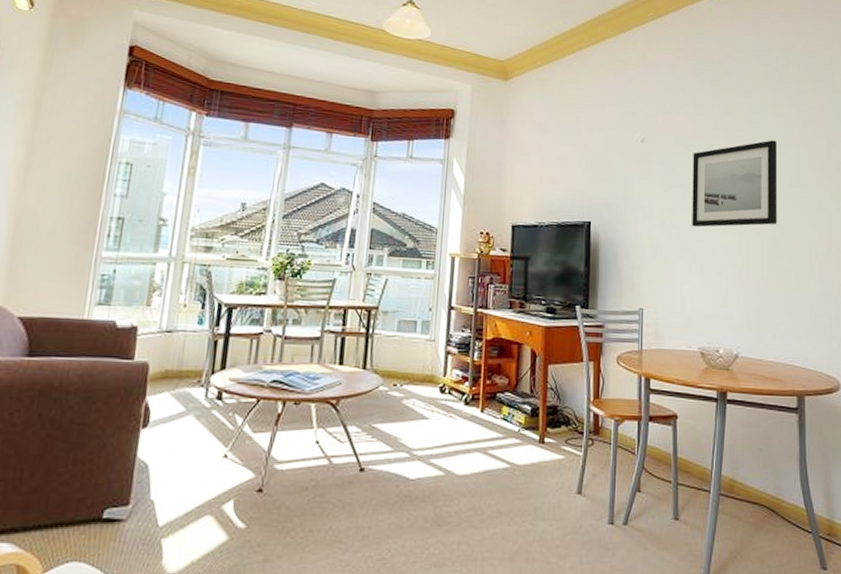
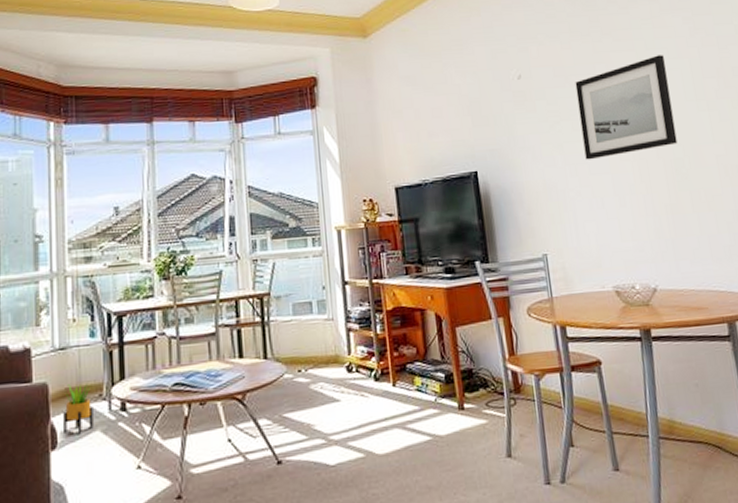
potted plant: none [157,367,190,416] -> present [63,383,94,434]

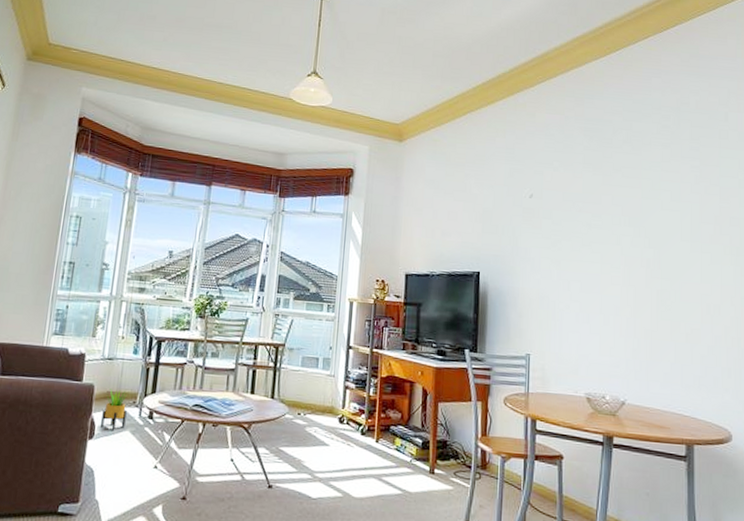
wall art: present [575,55,678,160] -> none [579,195,667,279]

